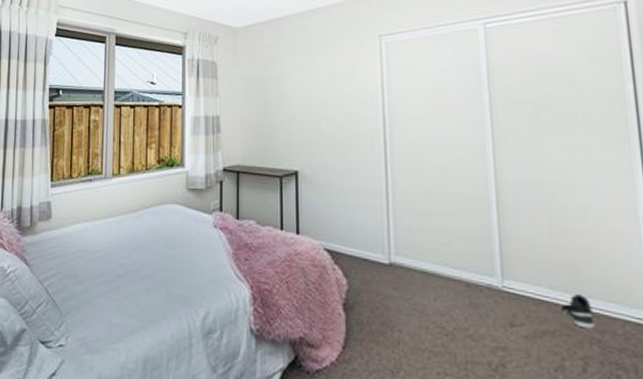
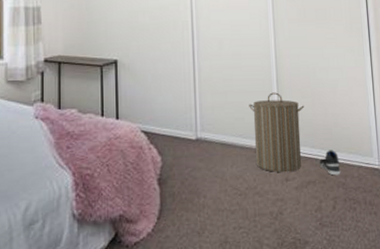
laundry hamper: none [458,215,538,316] -> present [249,92,305,173]

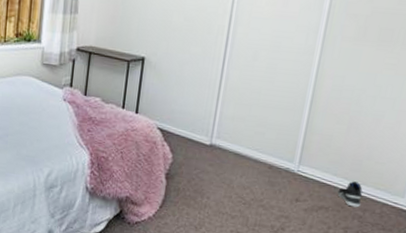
laundry hamper: present [249,92,305,173] -> none [267,113,337,194]

